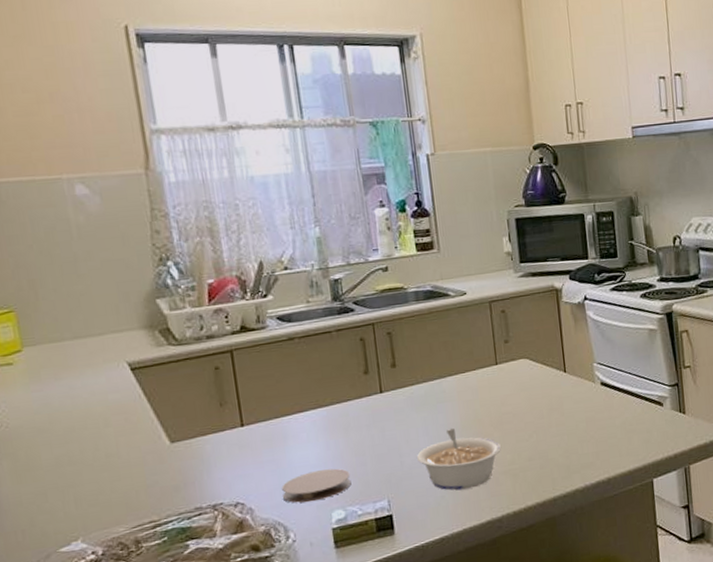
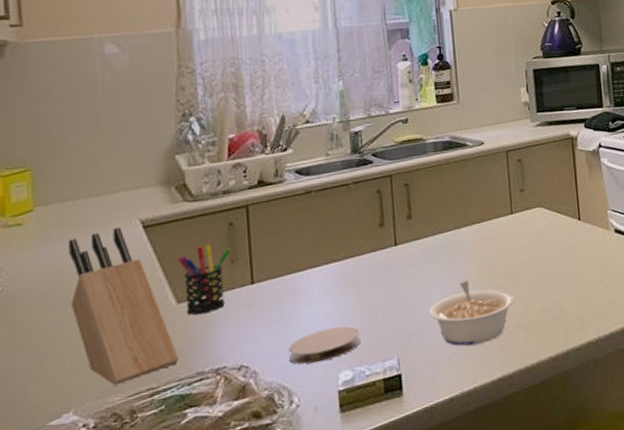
knife block: none [59,368,178,517] -> present [69,226,179,386]
pen holder: none [168,387,219,454] -> present [178,244,231,315]

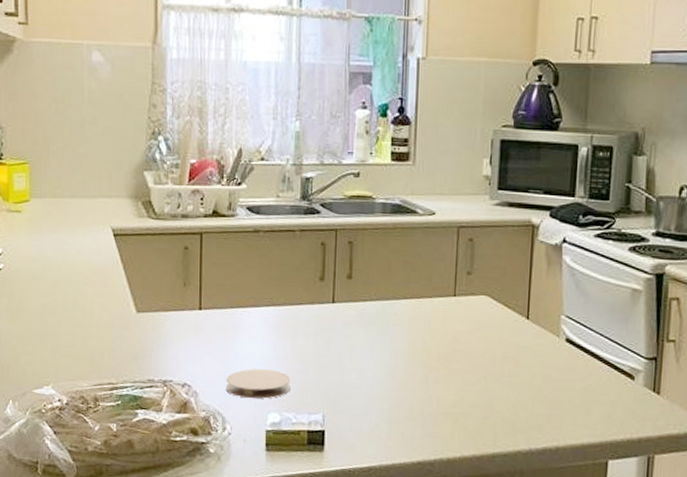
knife block: present [69,226,179,386] -> none [54,230,135,373]
pen holder: present [178,244,231,315] -> none [140,263,184,327]
legume: present [428,280,516,347] -> none [357,354,446,423]

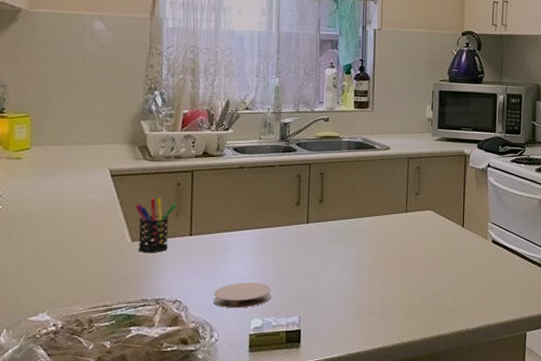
pen holder: none [140,263,184,327] -> present [135,198,176,252]

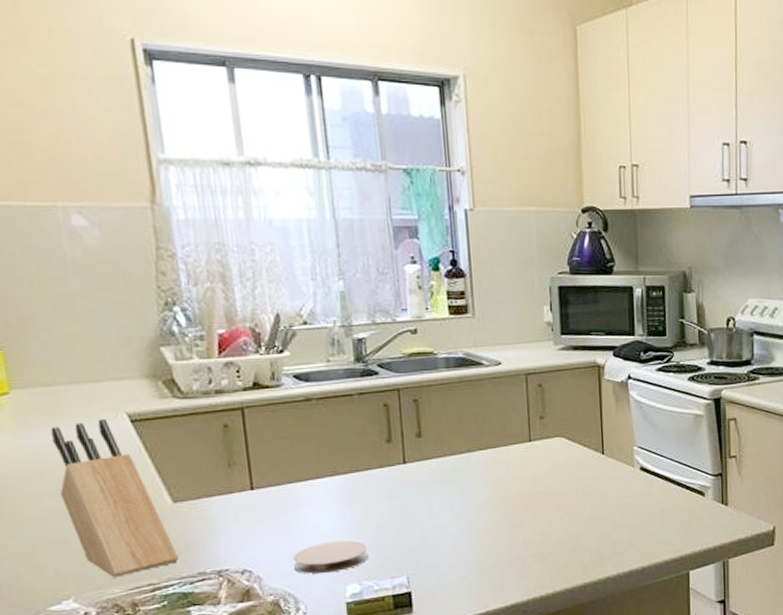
knife block: none [51,172,129,298] -> present [51,418,179,578]
pen holder: present [135,198,176,252] -> none [171,445,227,516]

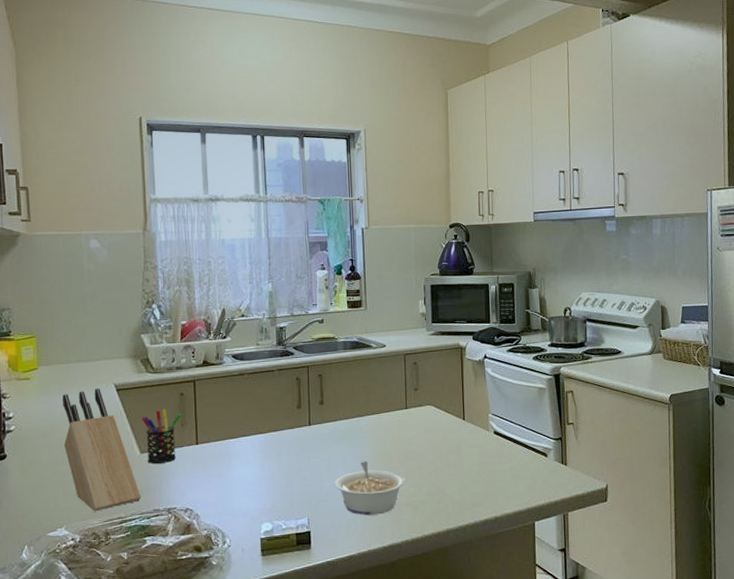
pen holder: none [171,445,227,516] -> present [142,409,181,464]
coaster: present [293,540,368,574] -> none [223,487,279,514]
legume: none [439,505,532,571] -> present [334,460,406,516]

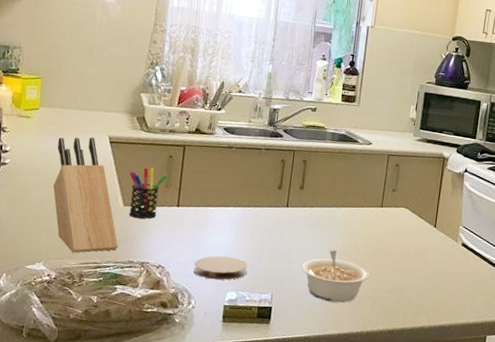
coaster: none [223,487,279,514] -> present [194,255,248,280]

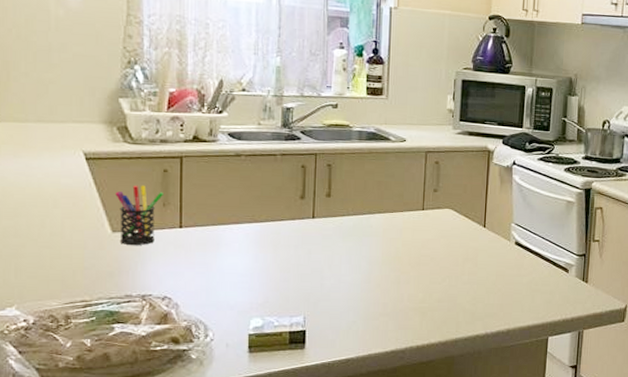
knife block: present [52,137,119,253] -> none [17,154,111,292]
coaster: present [194,255,248,280] -> none [208,279,273,307]
legume: present [301,249,370,303] -> none [336,260,416,318]

